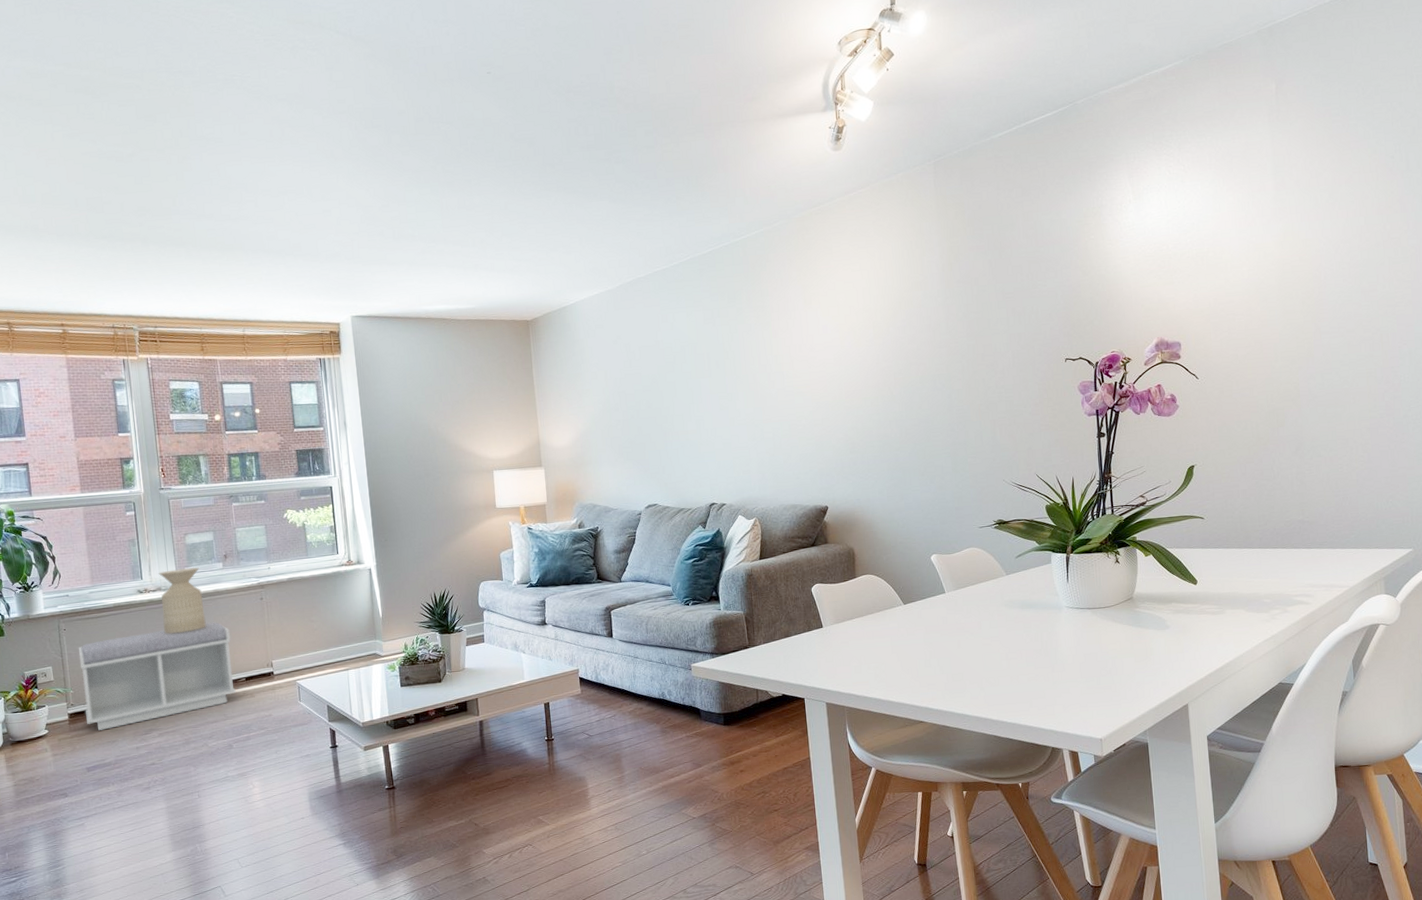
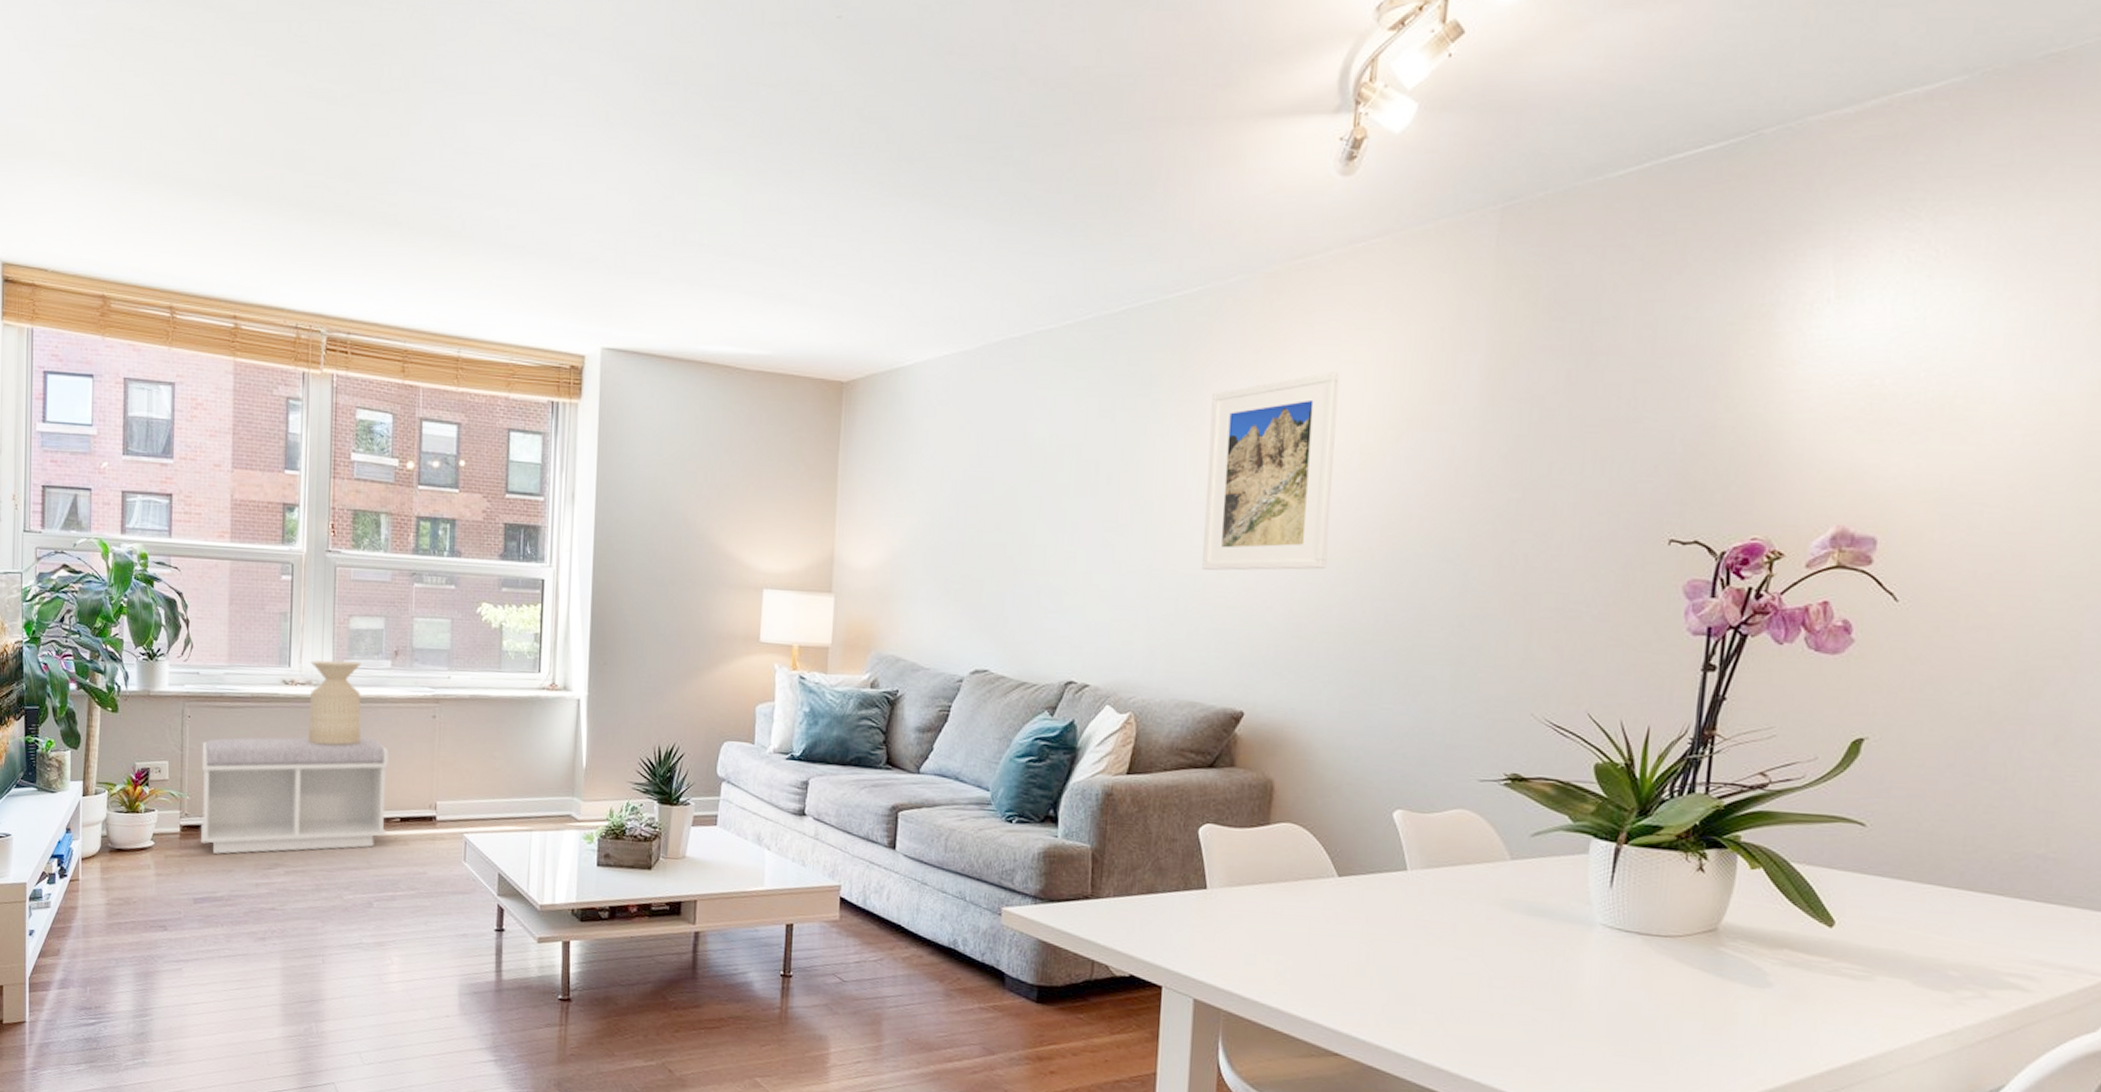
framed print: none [776,277,864,416] -> present [1202,372,1340,571]

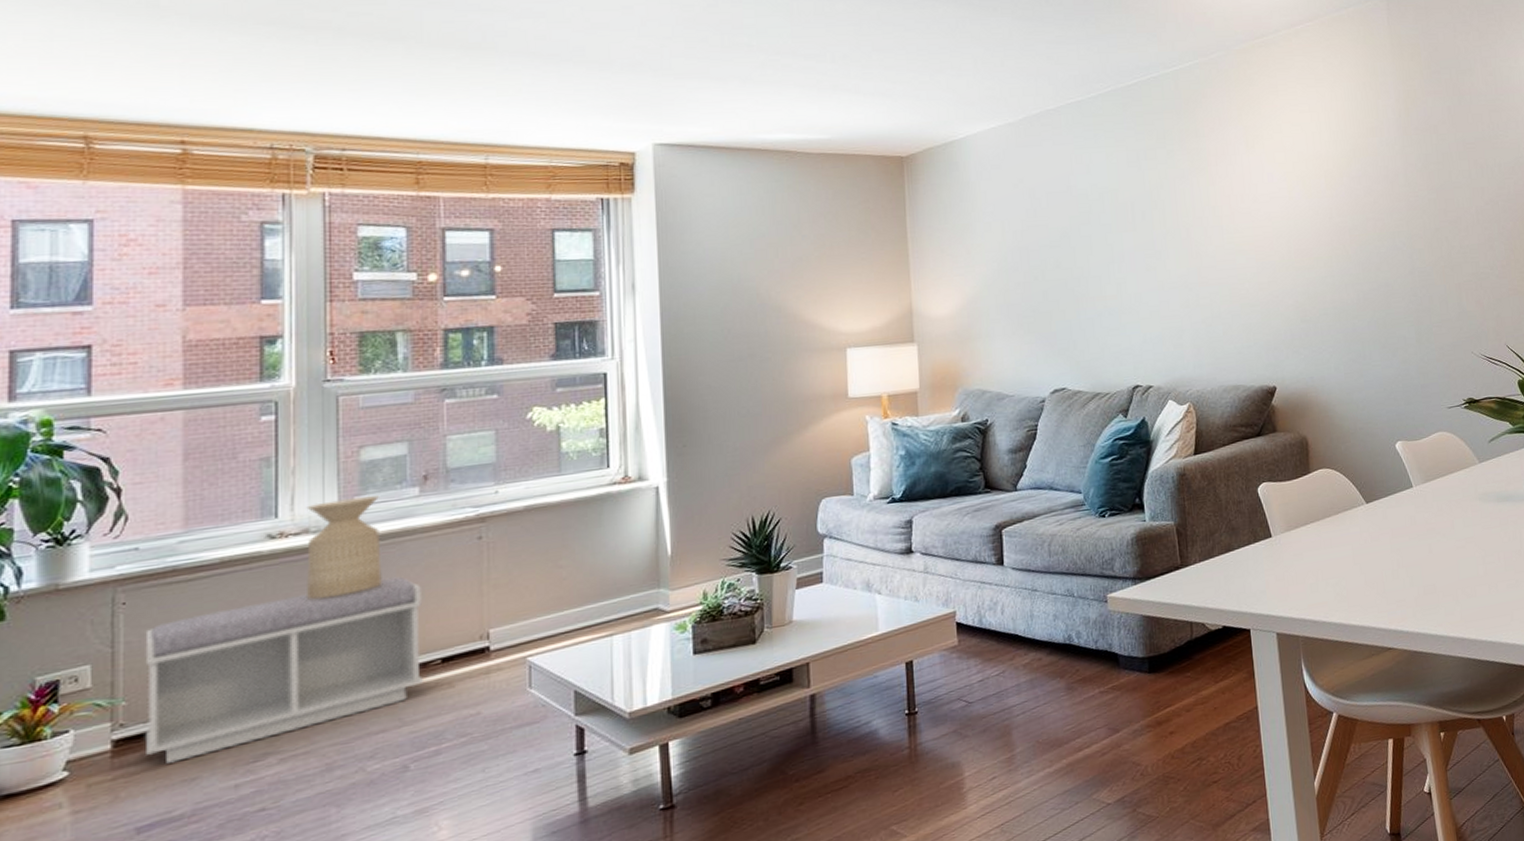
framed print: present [1202,372,1340,571] -> none [1213,119,1317,278]

